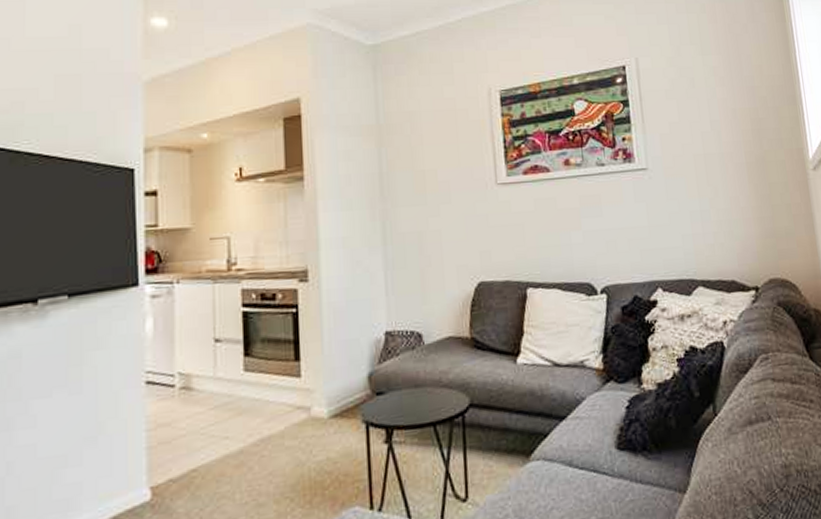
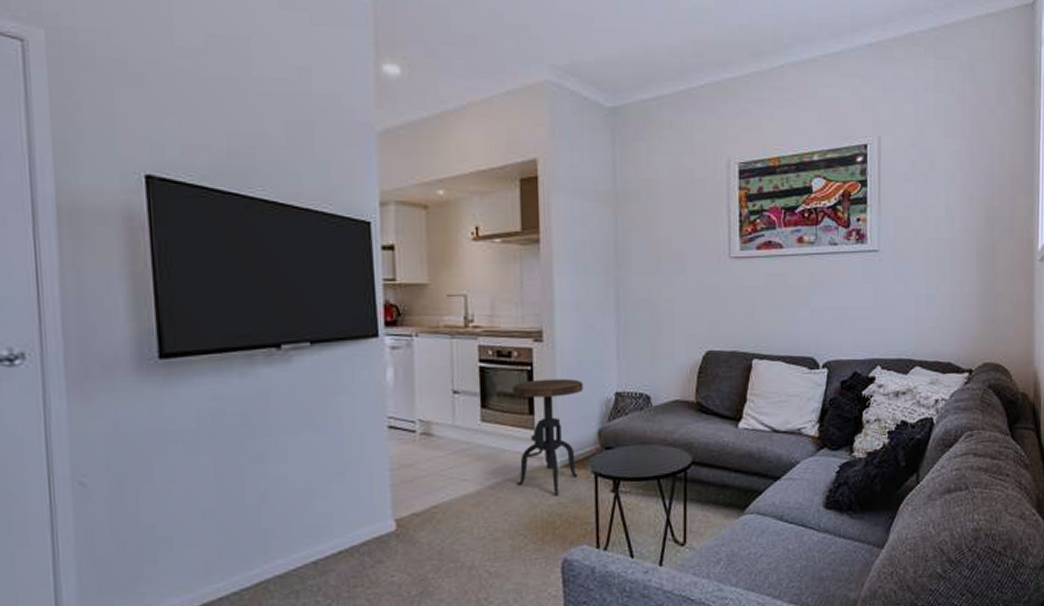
side table: none [277,319,352,451] -> present [513,378,584,496]

